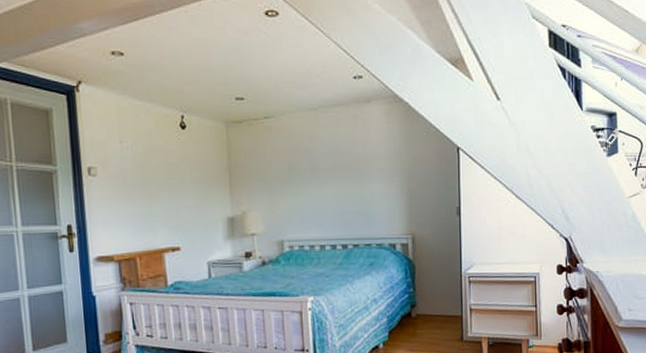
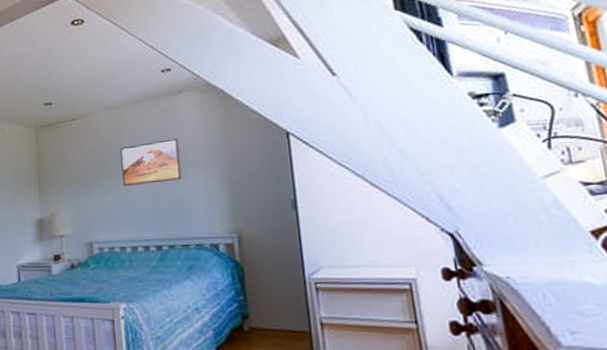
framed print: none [312,145,368,188] -> present [120,138,182,186]

